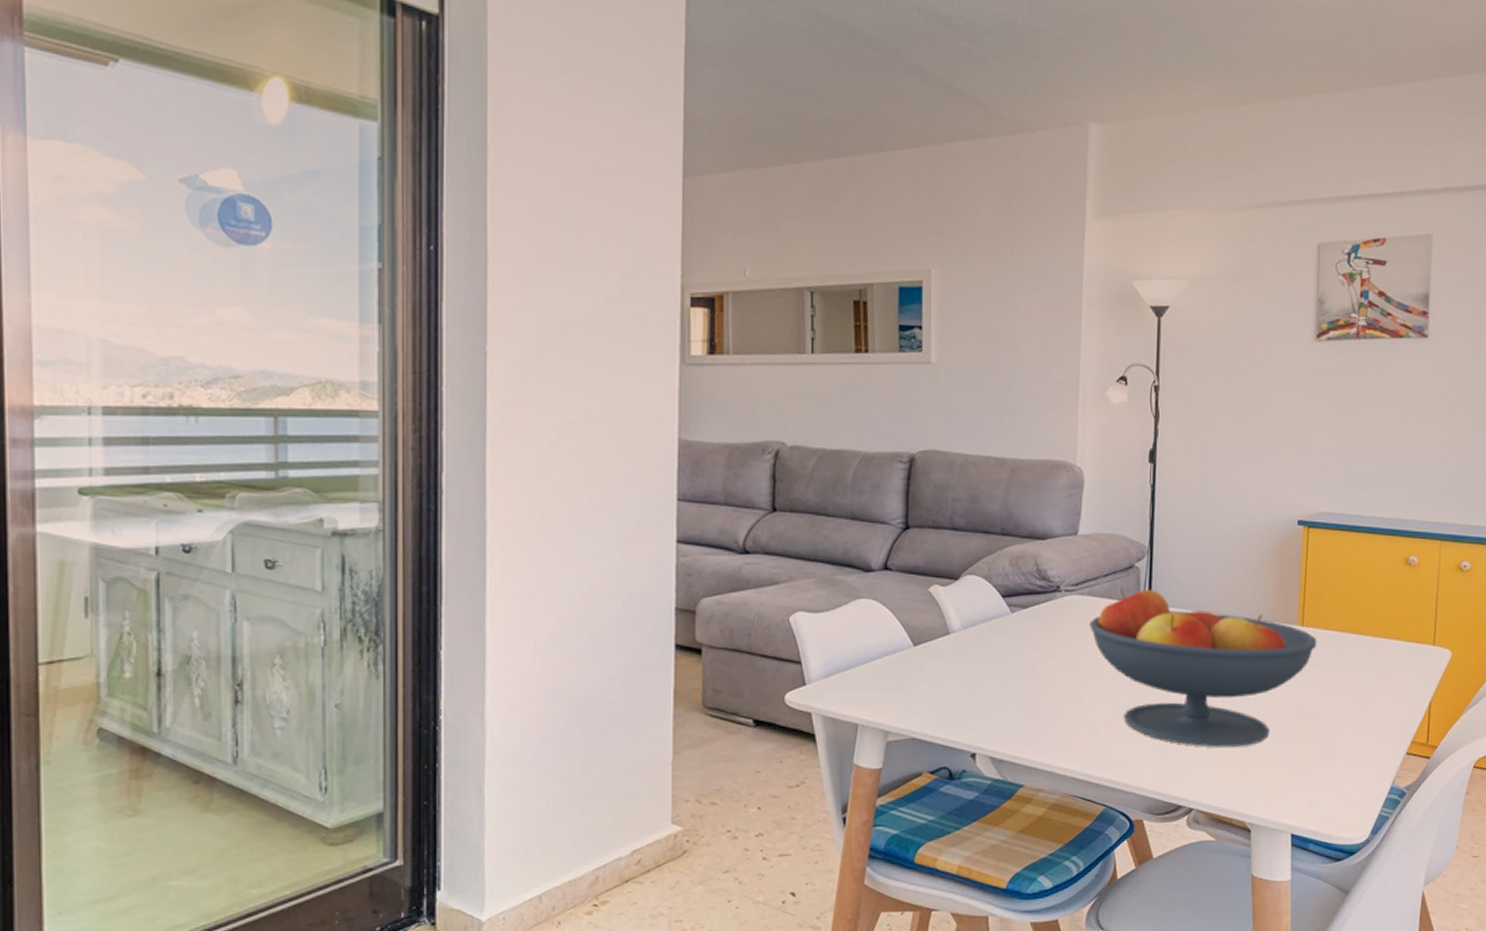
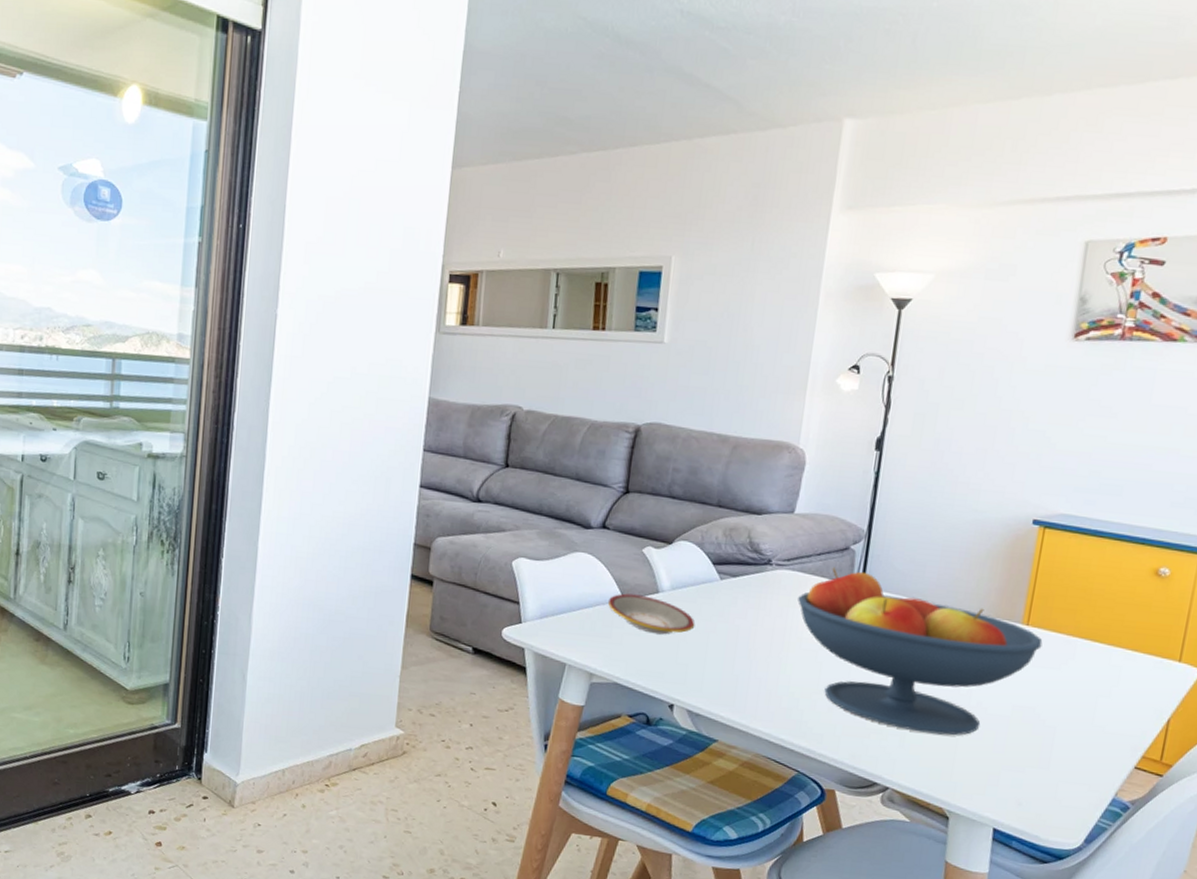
plate: none [898,638,990,679] -> present [608,593,695,635]

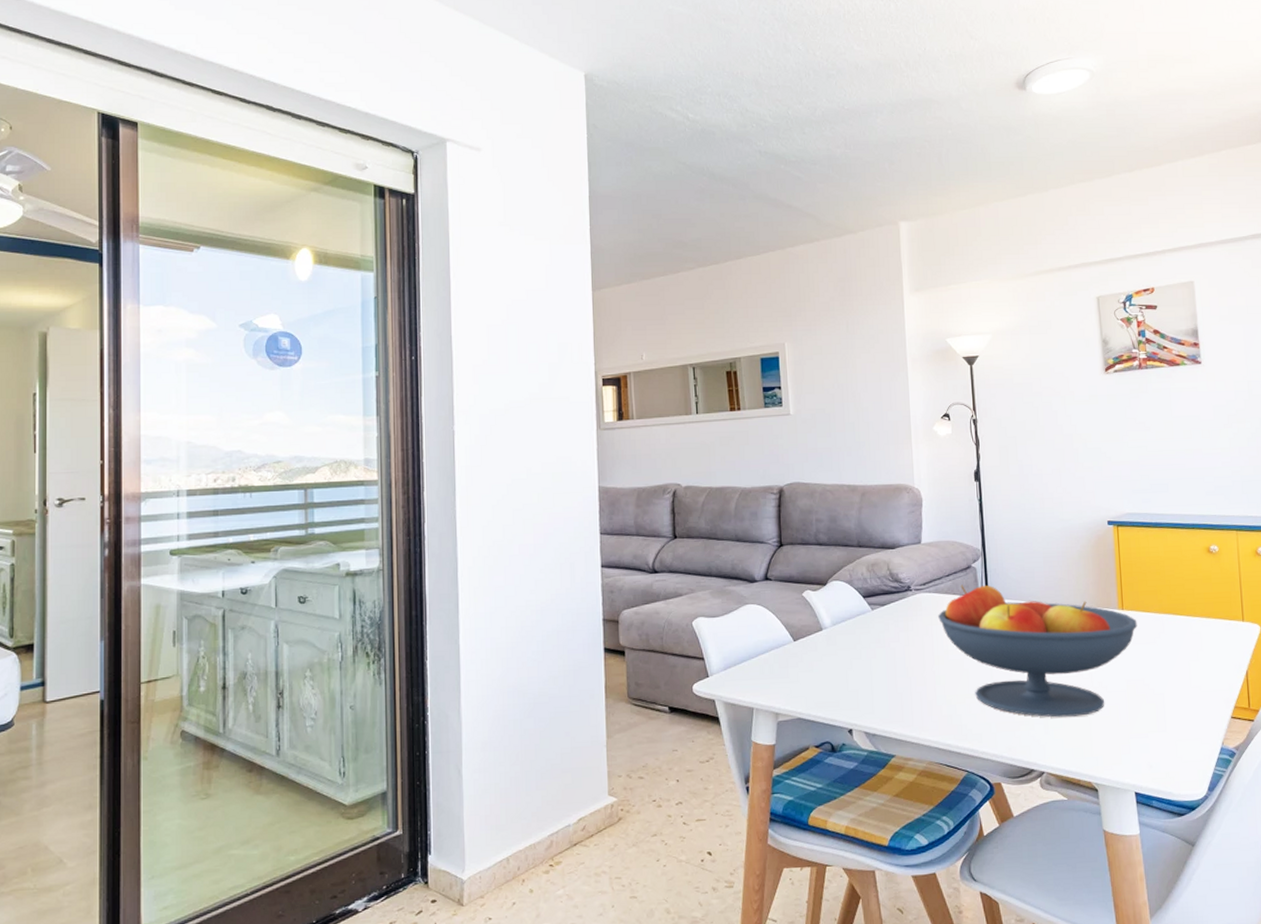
plate: present [608,593,695,635] -> none [781,634,858,668]

